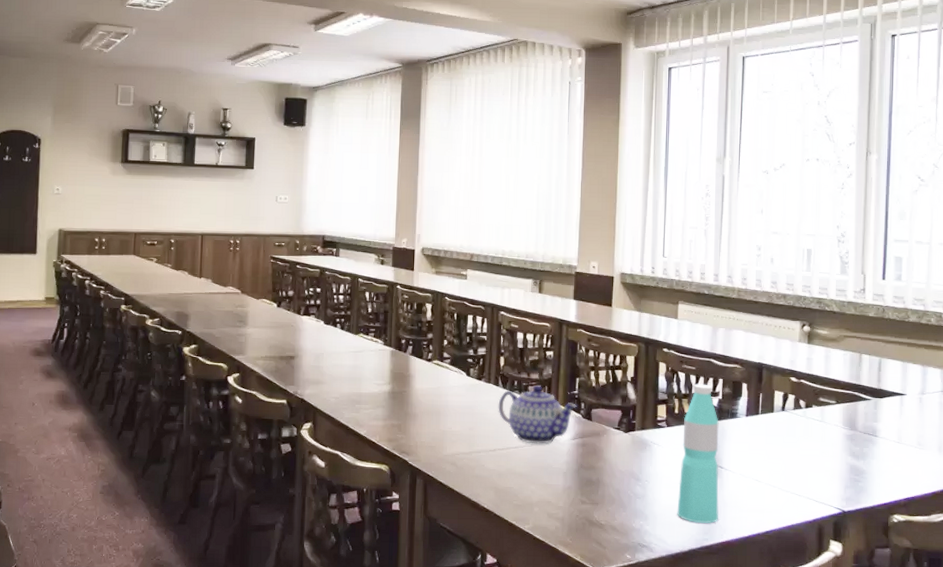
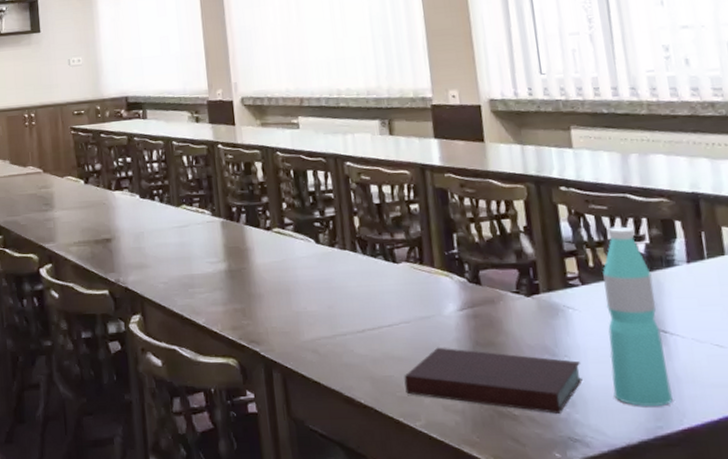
teapot: present [498,385,577,444] -> none [359,247,460,320]
notebook: none [521,467,656,525] -> present [404,347,583,414]

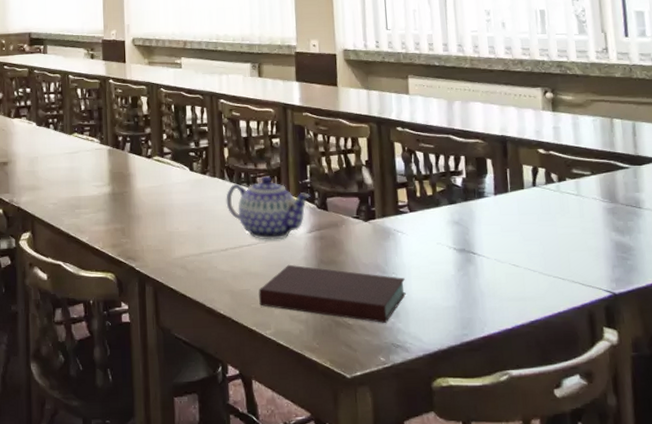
teapot: none [359,247,460,320] -> present [226,176,311,240]
water bottle: present [602,226,673,407] -> none [427,162,477,317]

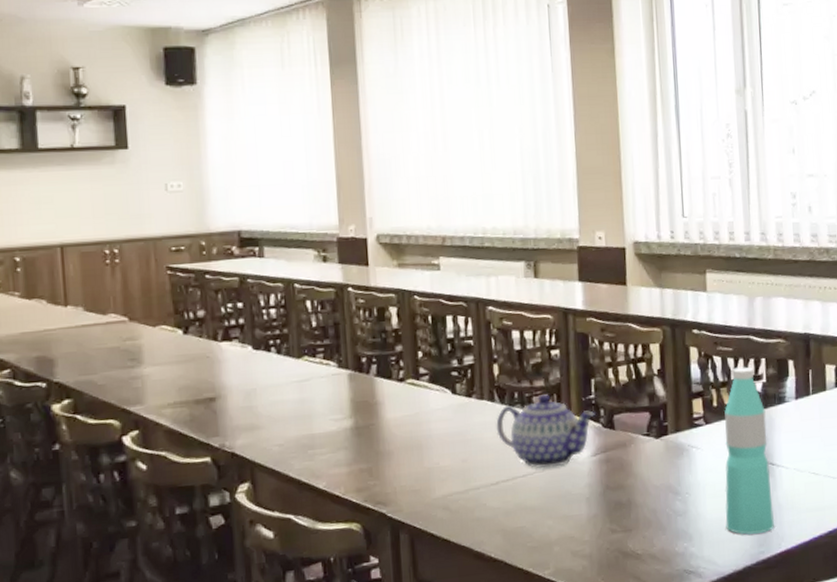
notebook: present [258,264,406,323] -> none [535,494,700,549]
water bottle: none [427,162,477,317] -> present [724,366,774,535]

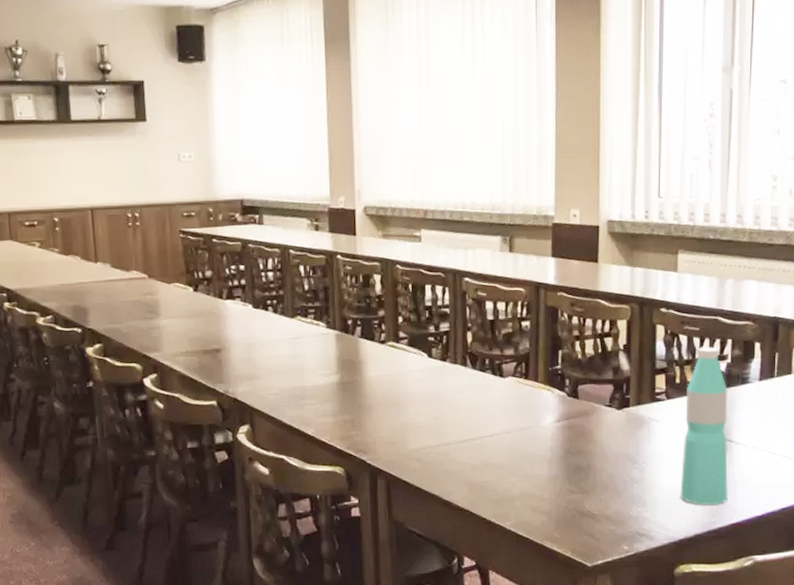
teapot: present [496,394,596,469] -> none [467,363,561,431]

